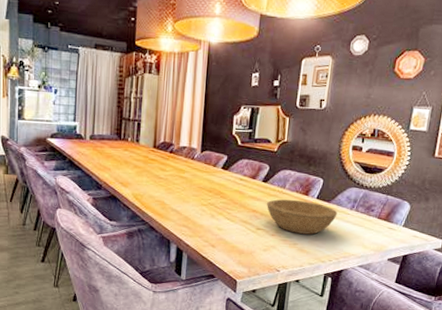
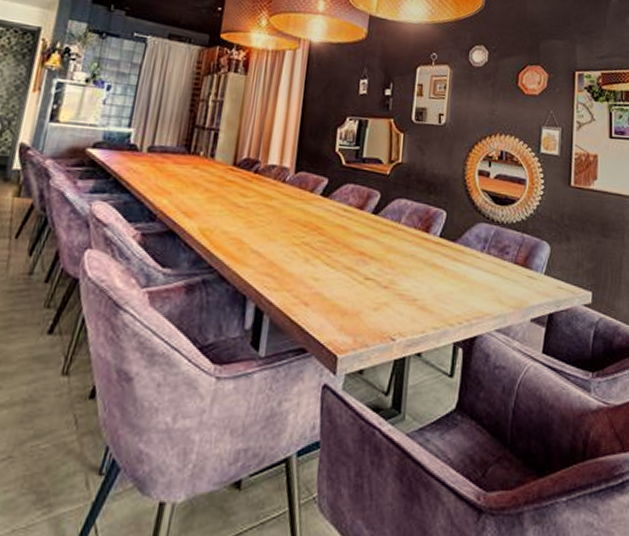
bowl: present [266,199,338,235] -> none [377,237,466,286]

